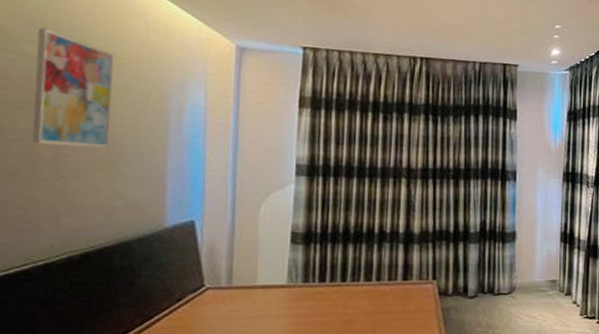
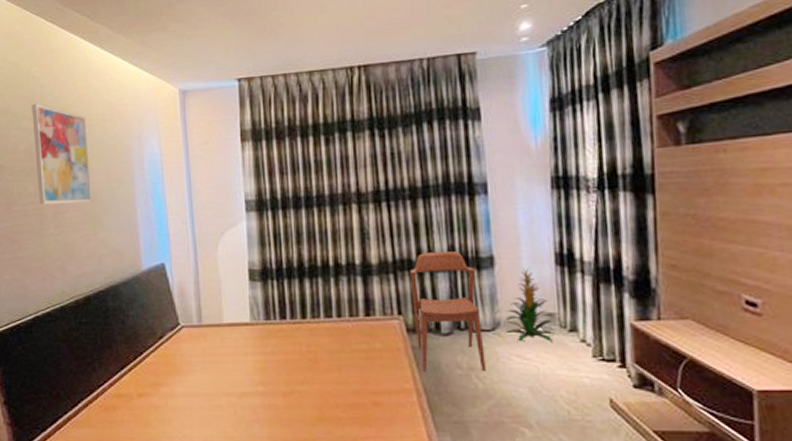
chair: none [446,226,502,330] -> present [410,251,486,371]
indoor plant: none [520,243,557,304] -> present [505,267,558,342]

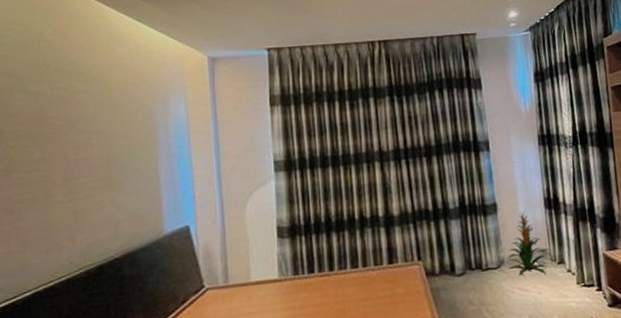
wall art: present [32,103,92,205] -> none [42,66,110,172]
chair: present [410,251,486,371] -> none [427,200,494,310]

